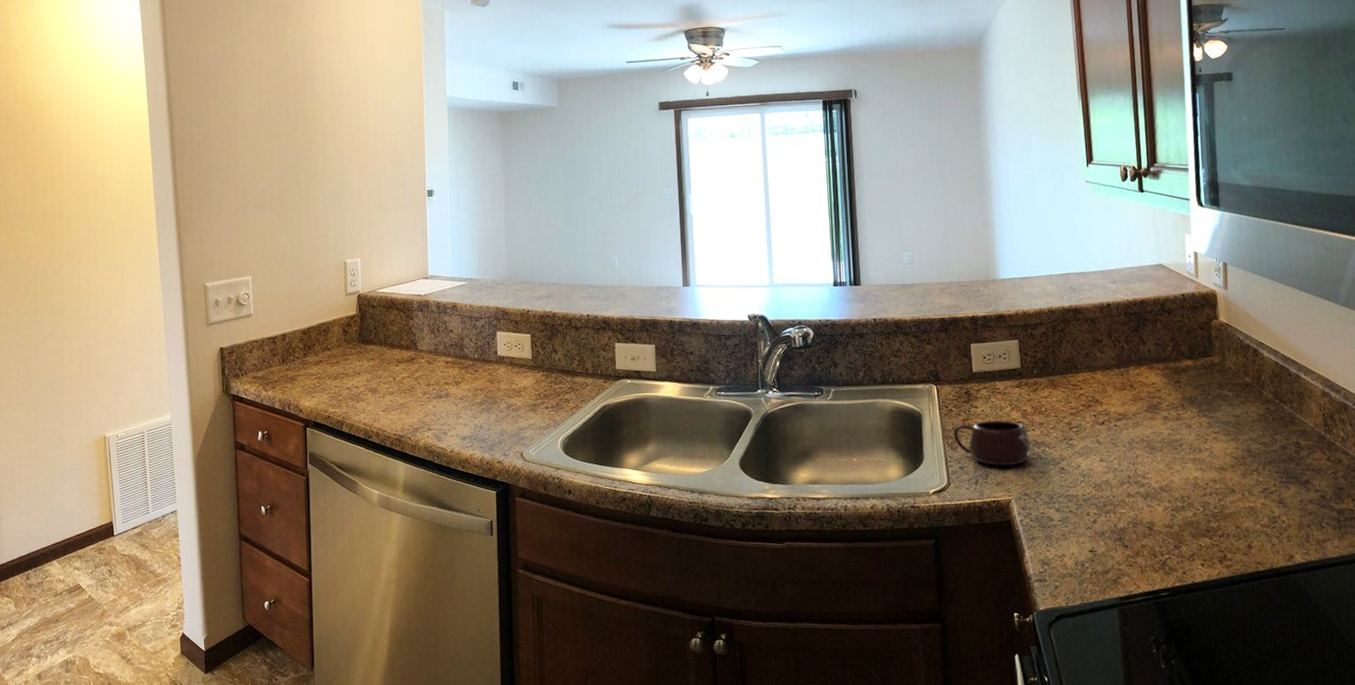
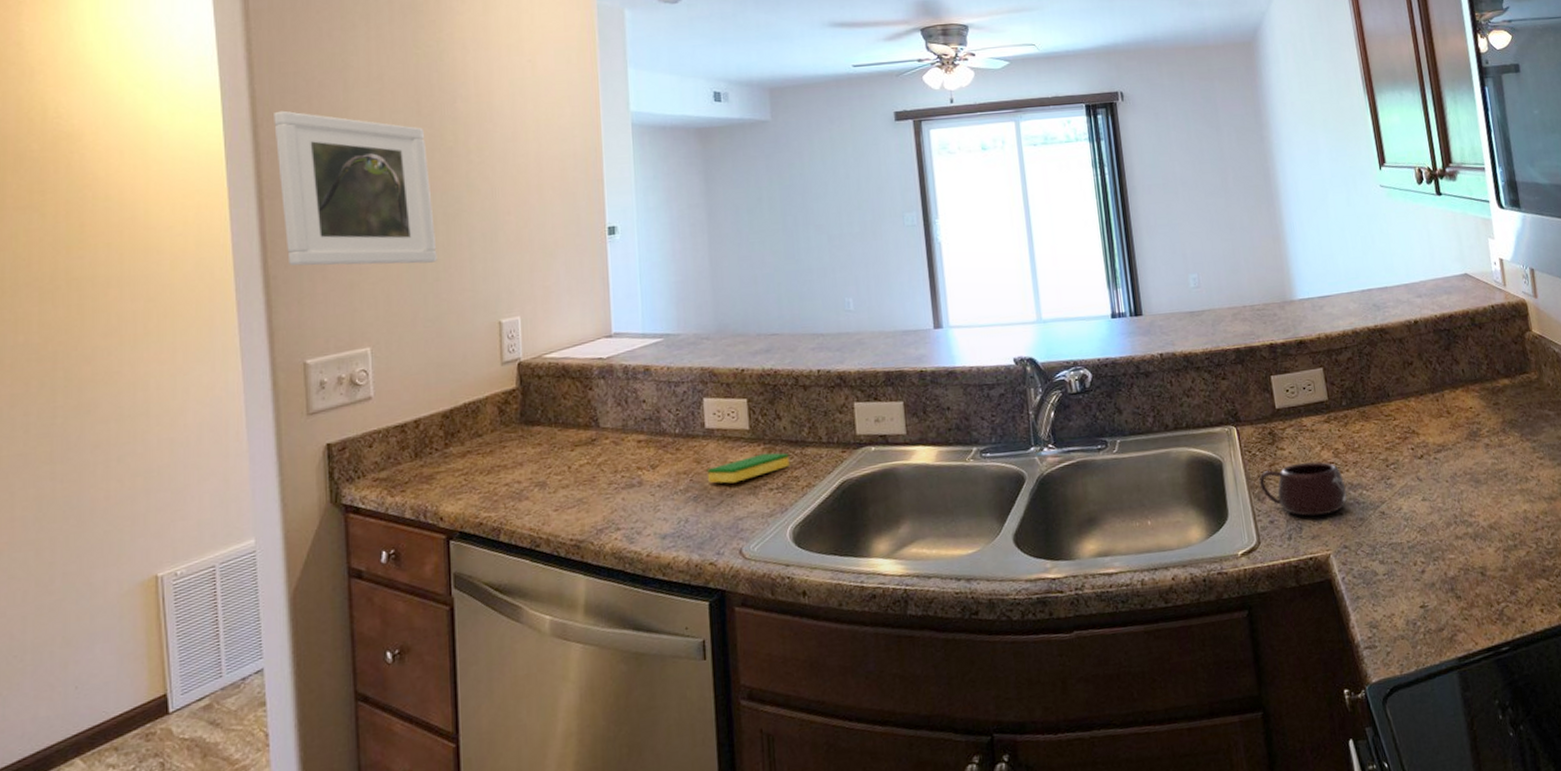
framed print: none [183,88,300,213] -> present [274,110,437,266]
dish sponge: none [498,379,562,401] -> present [706,452,790,484]

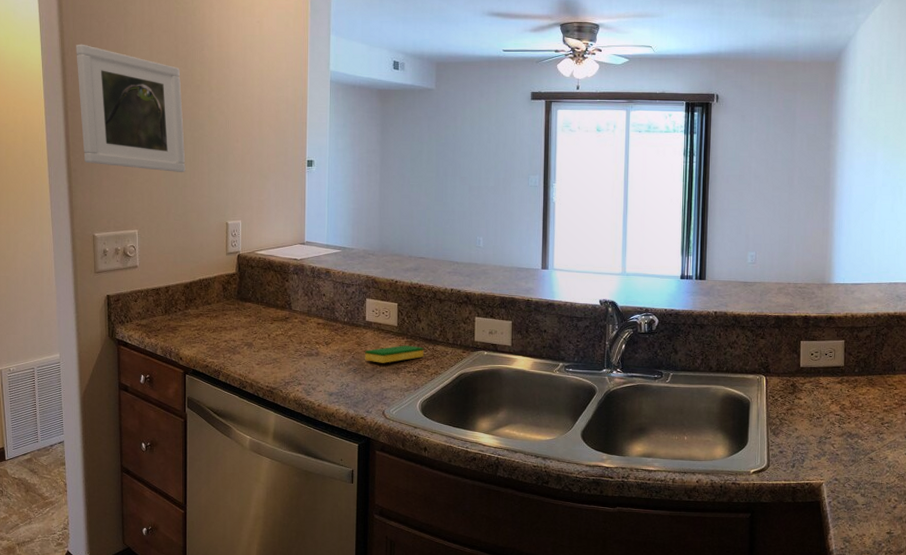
mug: present [1259,462,1348,516] -> none [776,412,846,453]

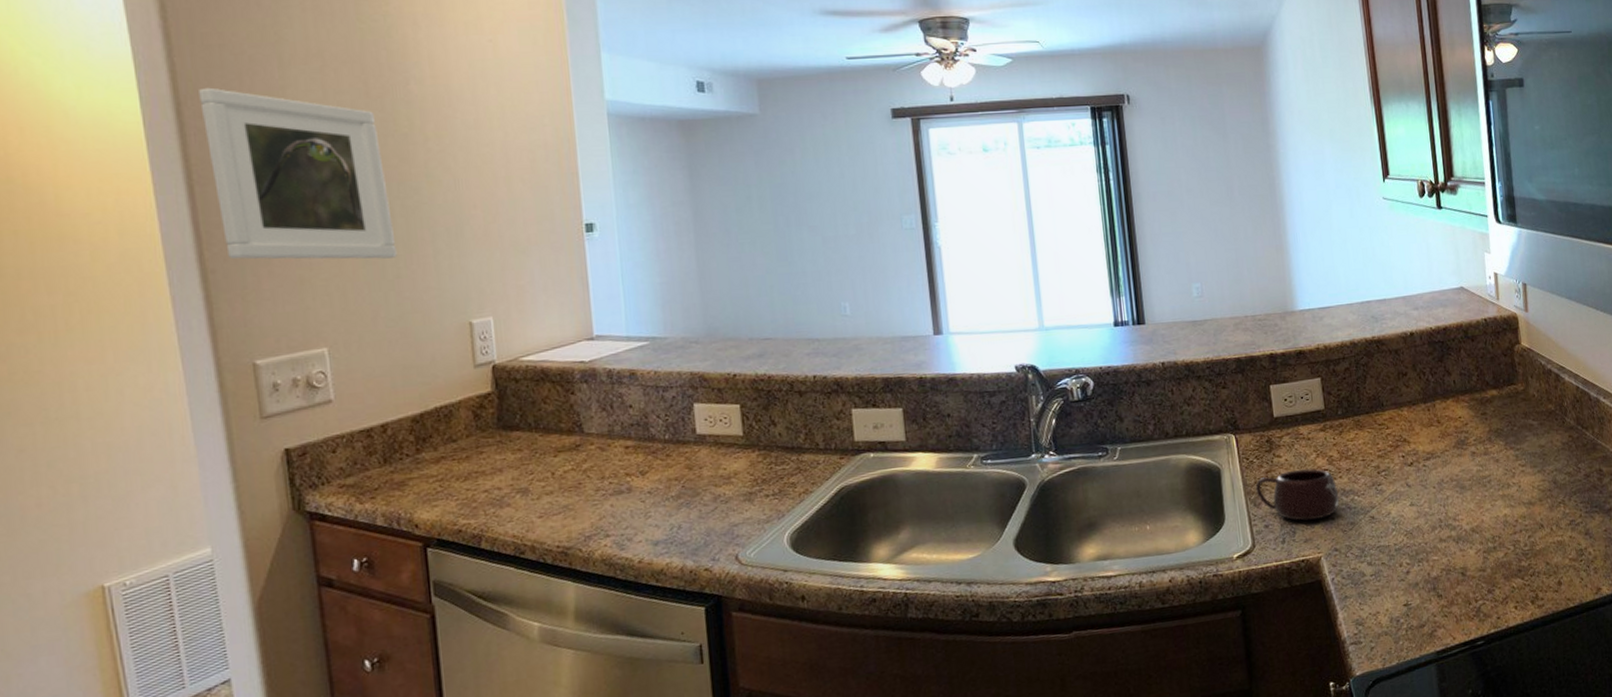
dish sponge: present [364,345,424,363] -> none [699,459,786,490]
mug: none [776,412,846,453] -> present [1255,469,1340,521]

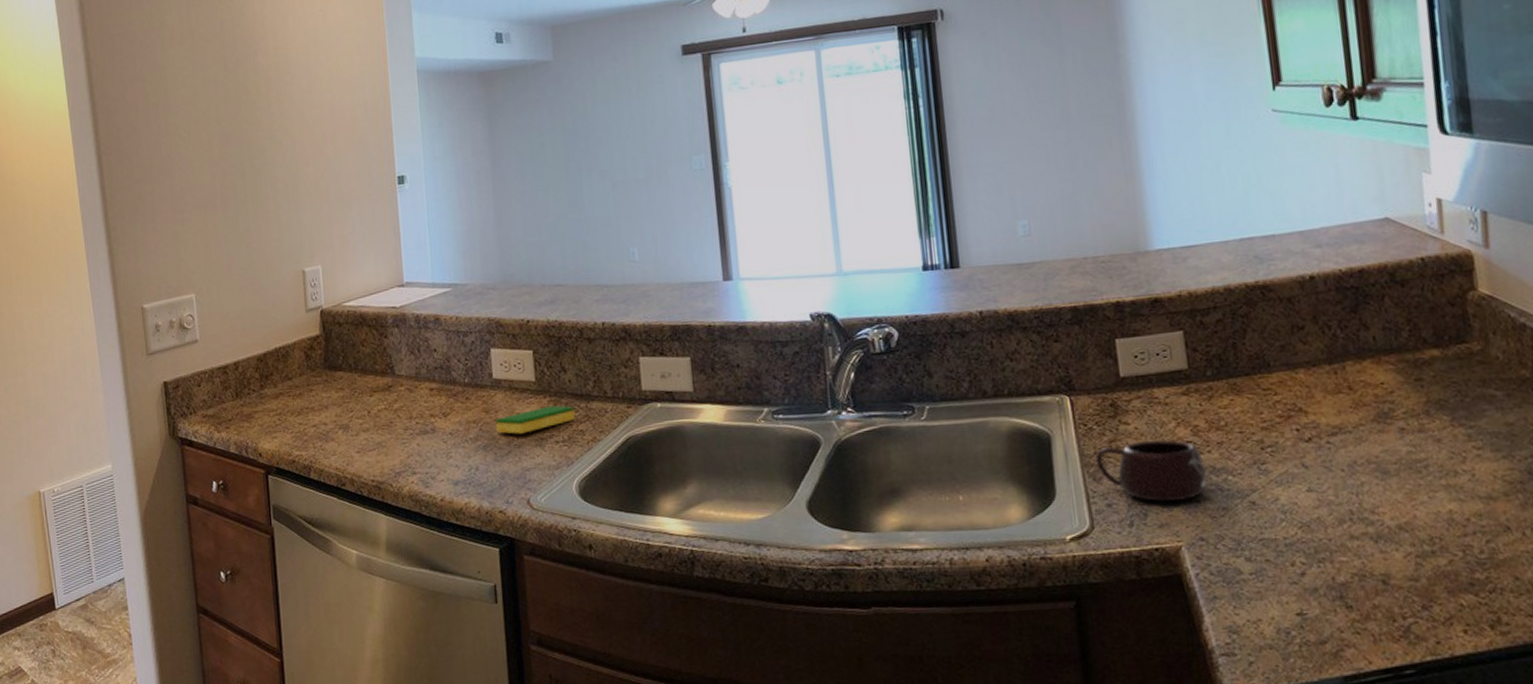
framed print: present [199,87,397,260] -> none [105,71,247,218]
dish sponge: none [699,459,786,490] -> present [495,405,575,434]

